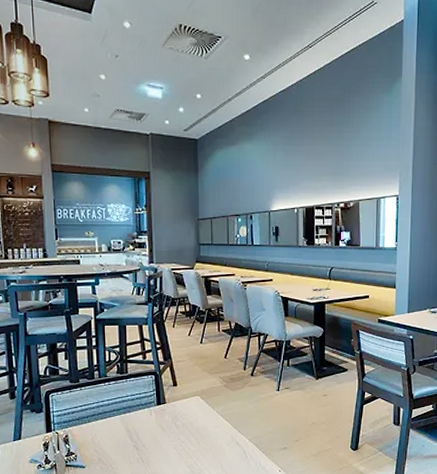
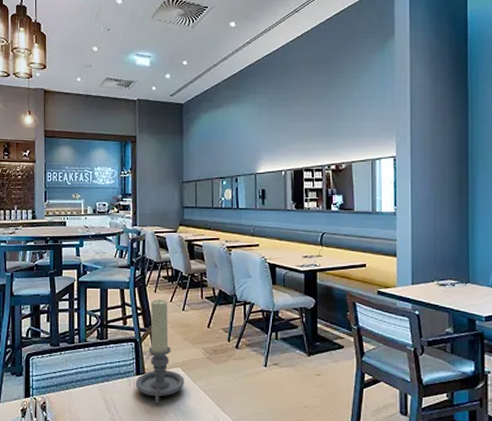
candle holder: none [156,333,203,430] -> present [135,299,184,404]

